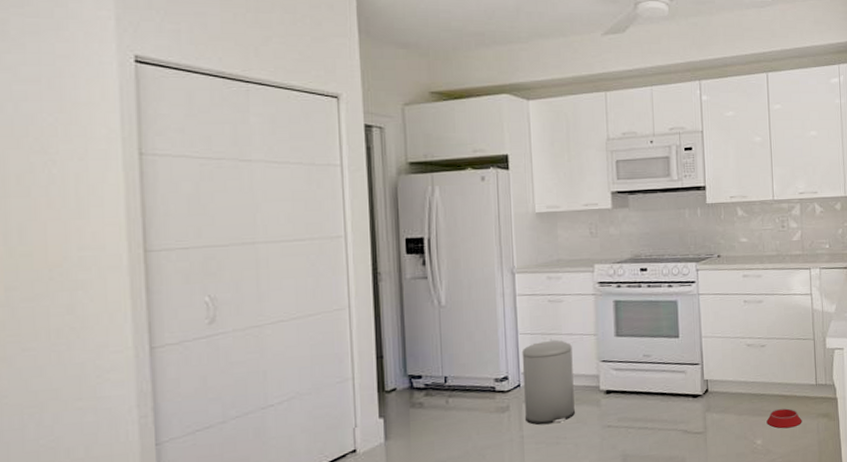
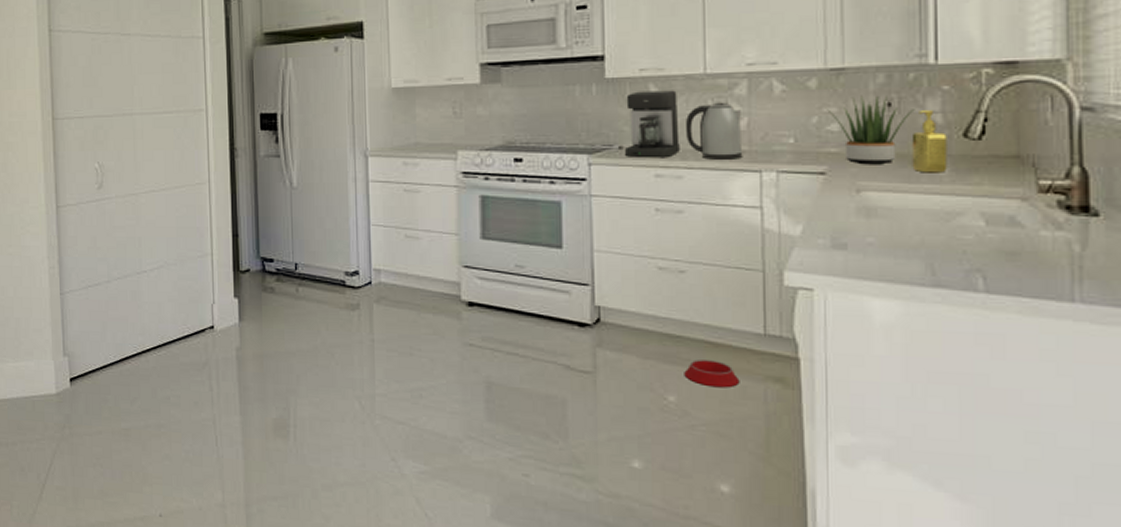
pedal bin: present [522,340,575,425] -> none [374,236,431,332]
coffee maker: none [722,212,759,264] -> present [625,90,680,159]
kettle: none [762,220,799,262] -> present [686,102,743,160]

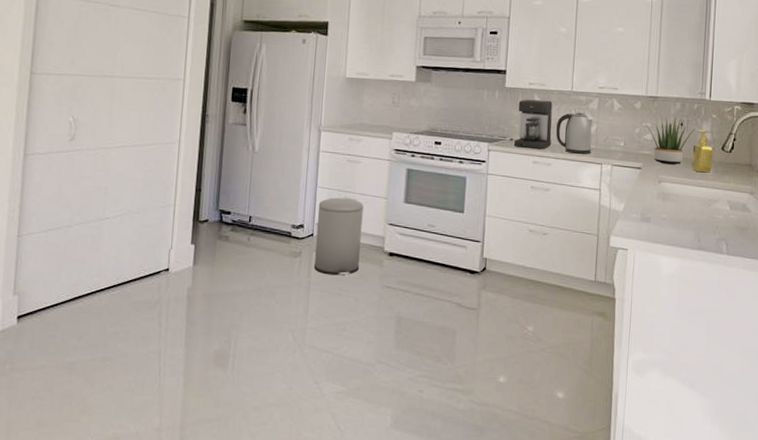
pedal bin: none [374,236,431,332] -> present [314,197,364,276]
pet bowl: present [684,360,740,388] -> none [540,299,577,320]

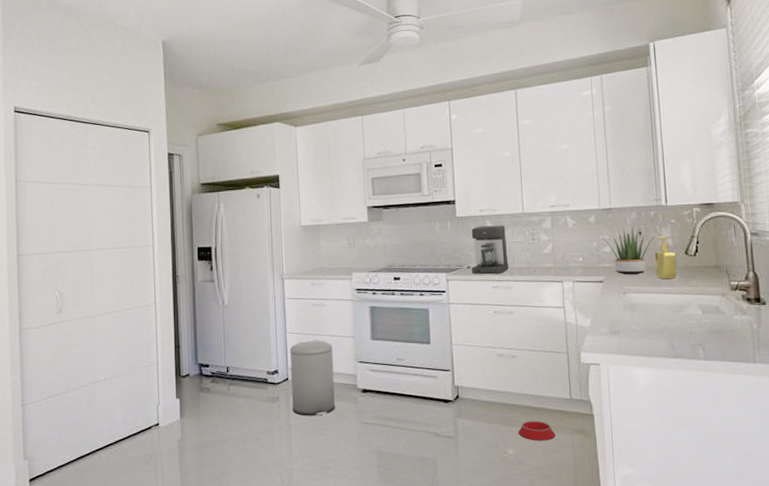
pet bowl: none [540,299,577,320] -> present [518,421,556,441]
kettle: present [556,112,593,154] -> none [512,233,551,274]

